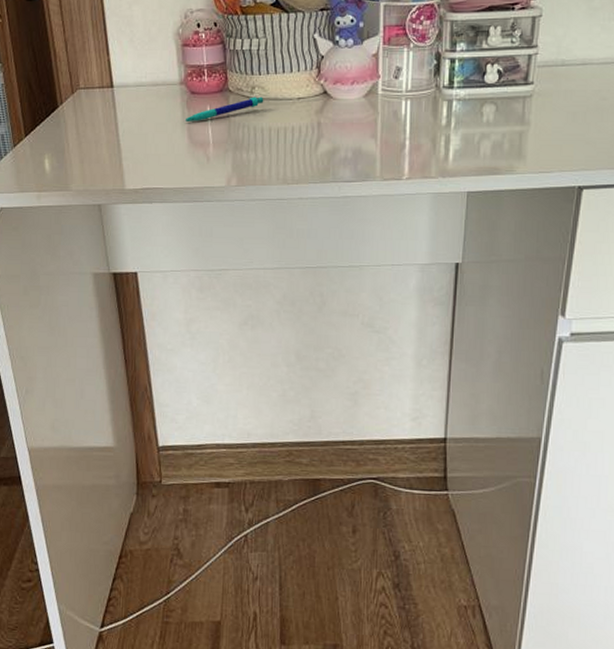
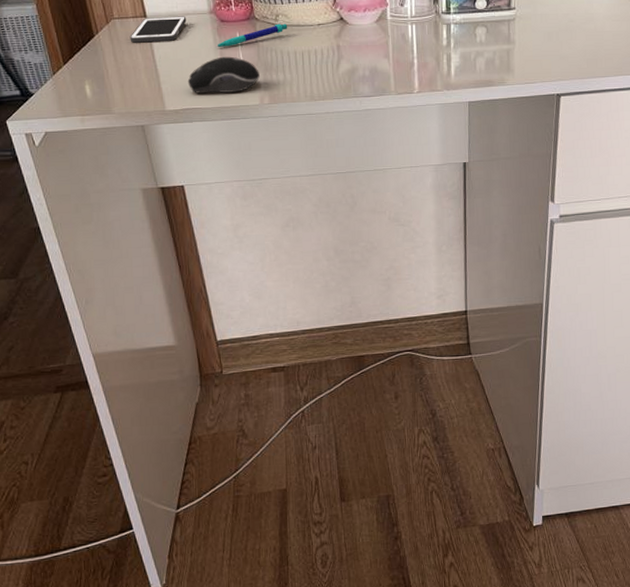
cell phone: none [94,87,155,115] -> present [130,16,187,43]
computer mouse: none [150,132,229,172] -> present [187,56,260,94]

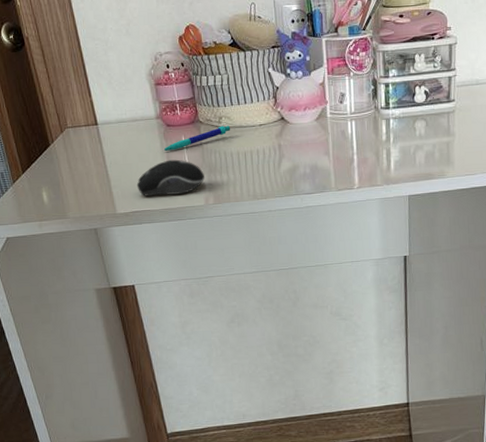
cell phone: present [130,16,187,43] -> none [82,122,135,150]

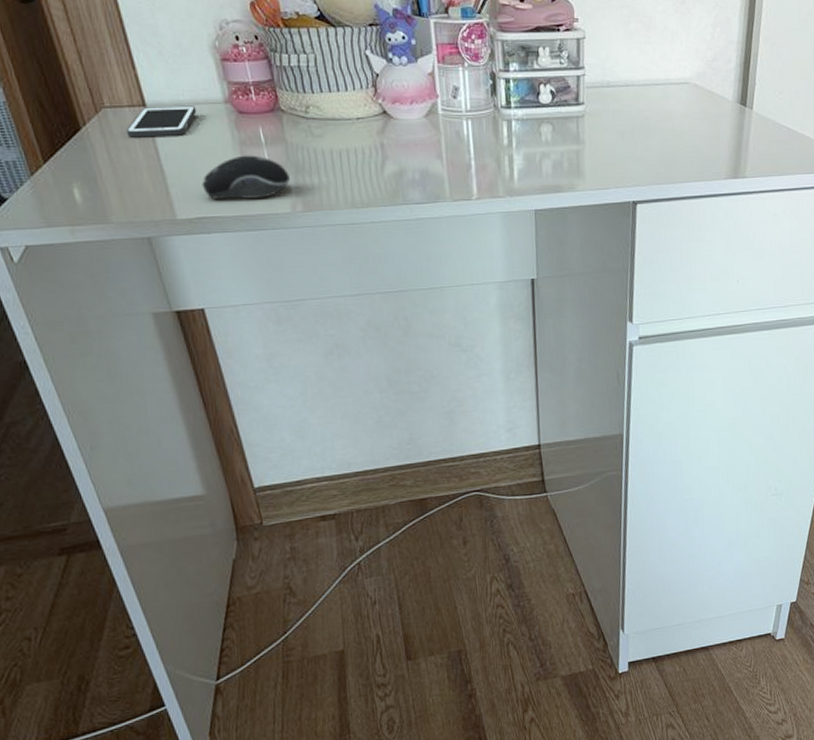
cell phone: none [82,122,135,150] -> present [126,105,197,138]
pen: present [162,125,231,151] -> none [234,116,321,144]

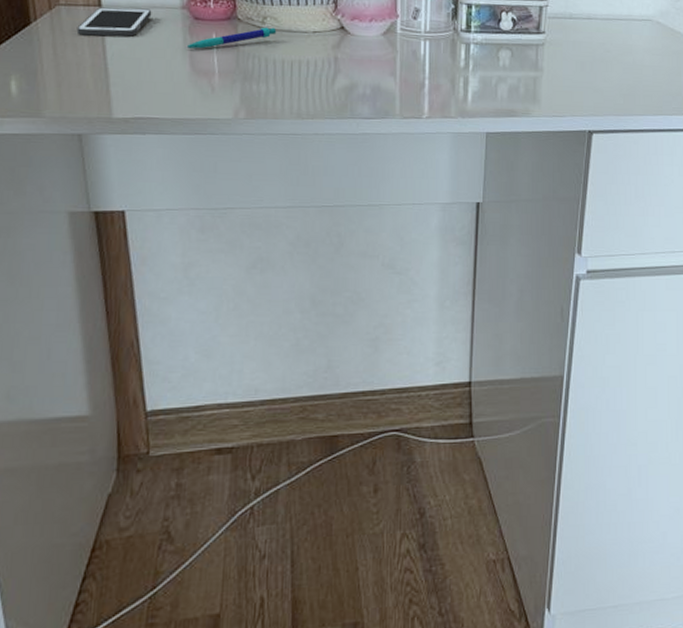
computer mouse: present [201,155,290,199] -> none [144,59,236,103]
pen: none [234,116,321,144] -> present [185,27,277,49]

